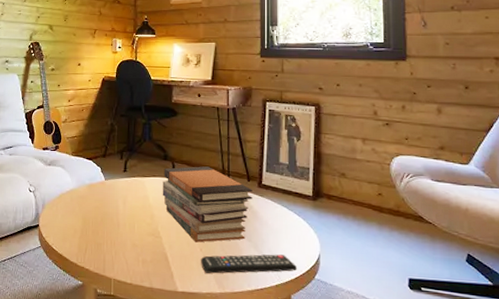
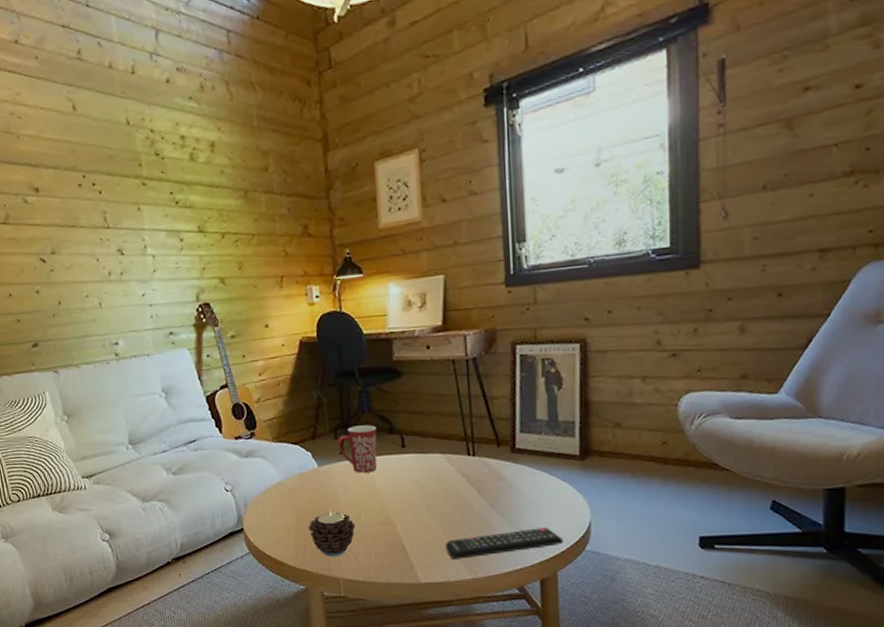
candle: none [90,218,130,259] -> present [307,510,356,557]
mug: none [122,150,154,190] -> present [337,425,378,473]
book stack: present [162,166,252,243] -> none [390,435,505,526]

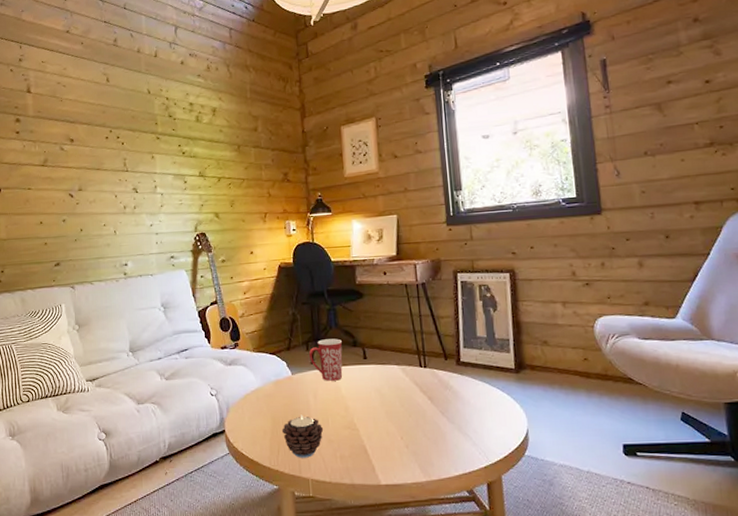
remote control: present [446,527,564,559] -> none [403,434,506,462]

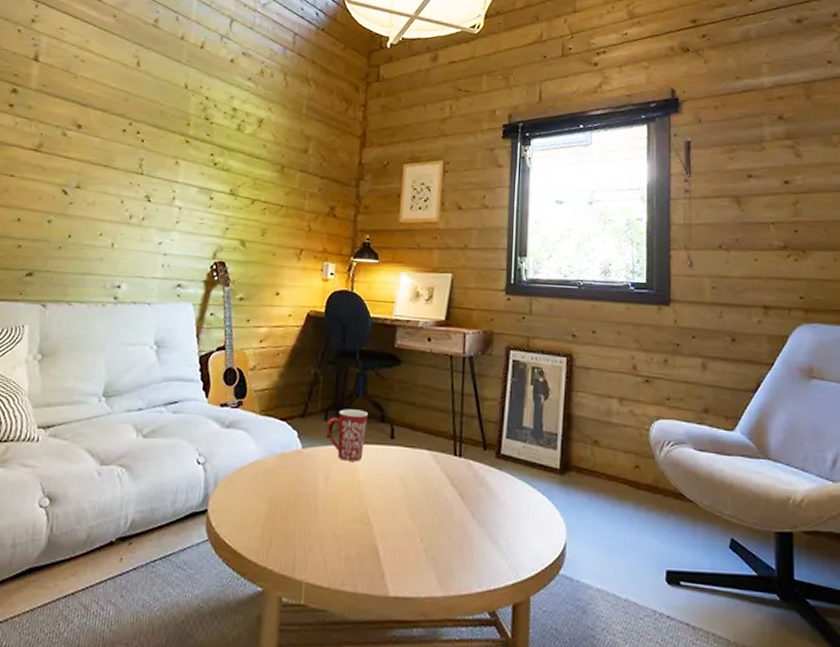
candle: present [281,414,324,458] -> none [278,499,331,555]

